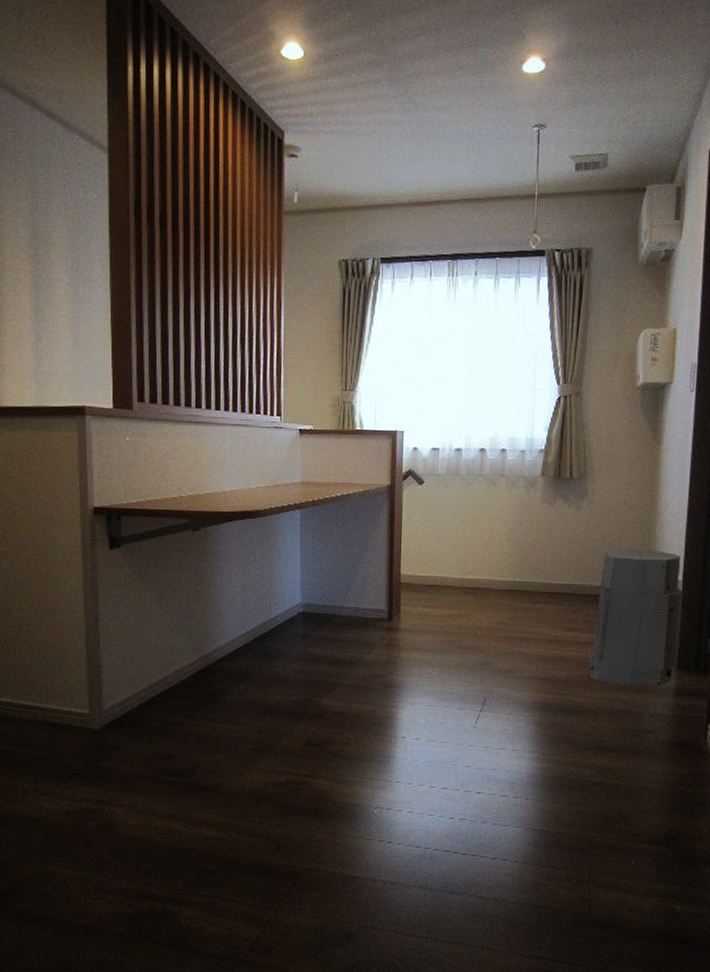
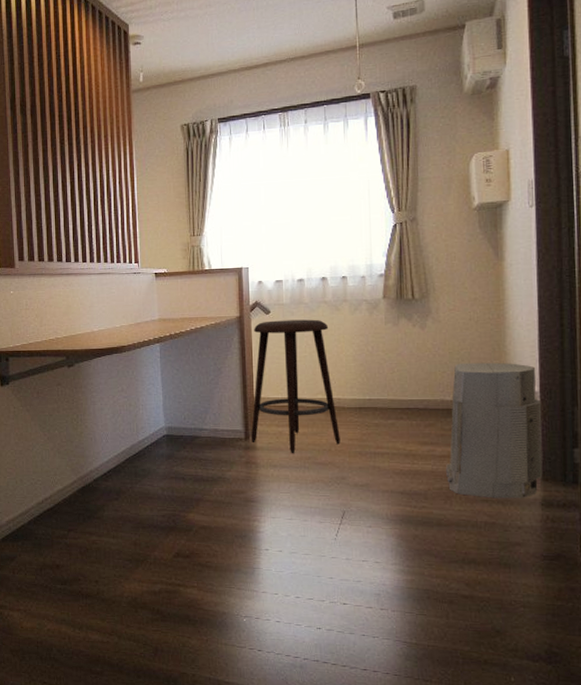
stool: none [394,492,487,637] -> present [250,319,340,454]

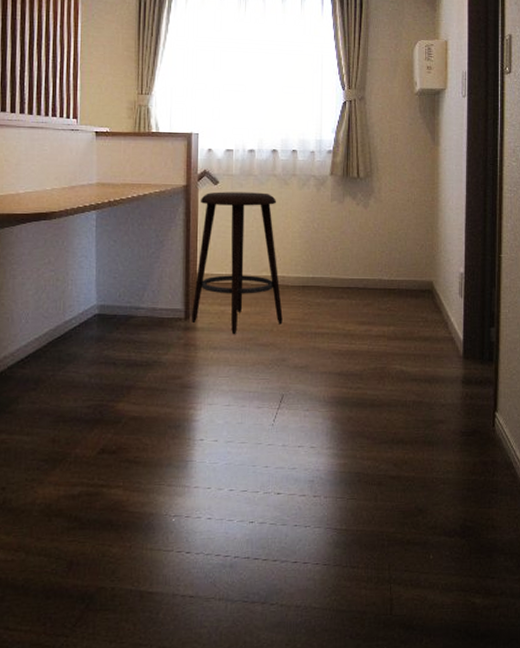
air purifier: present [446,362,543,499] -> none [381,243,466,378]

